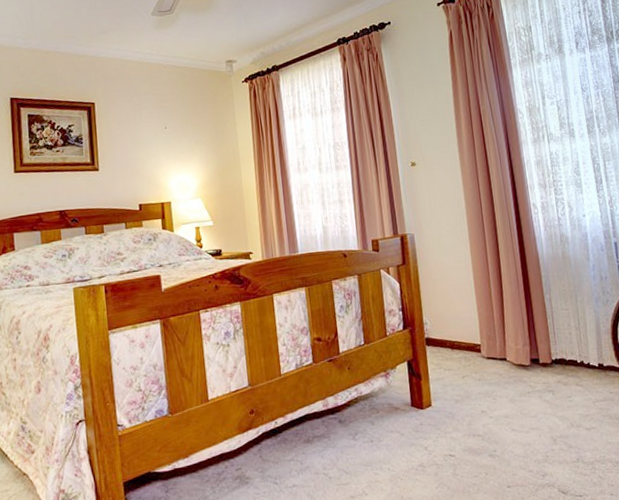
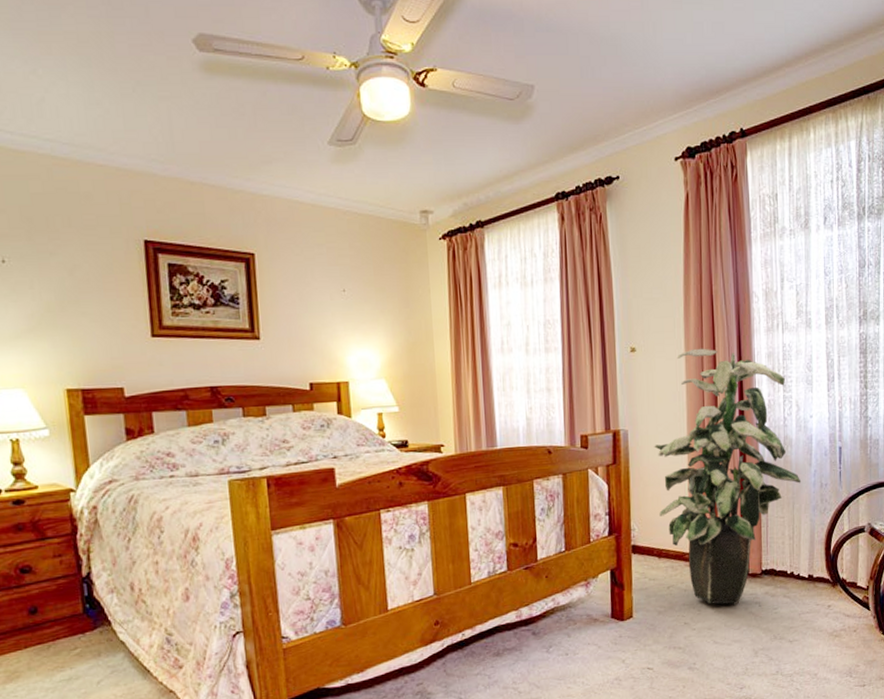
indoor plant: none [439,159,582,394] -> present [654,348,802,605]

